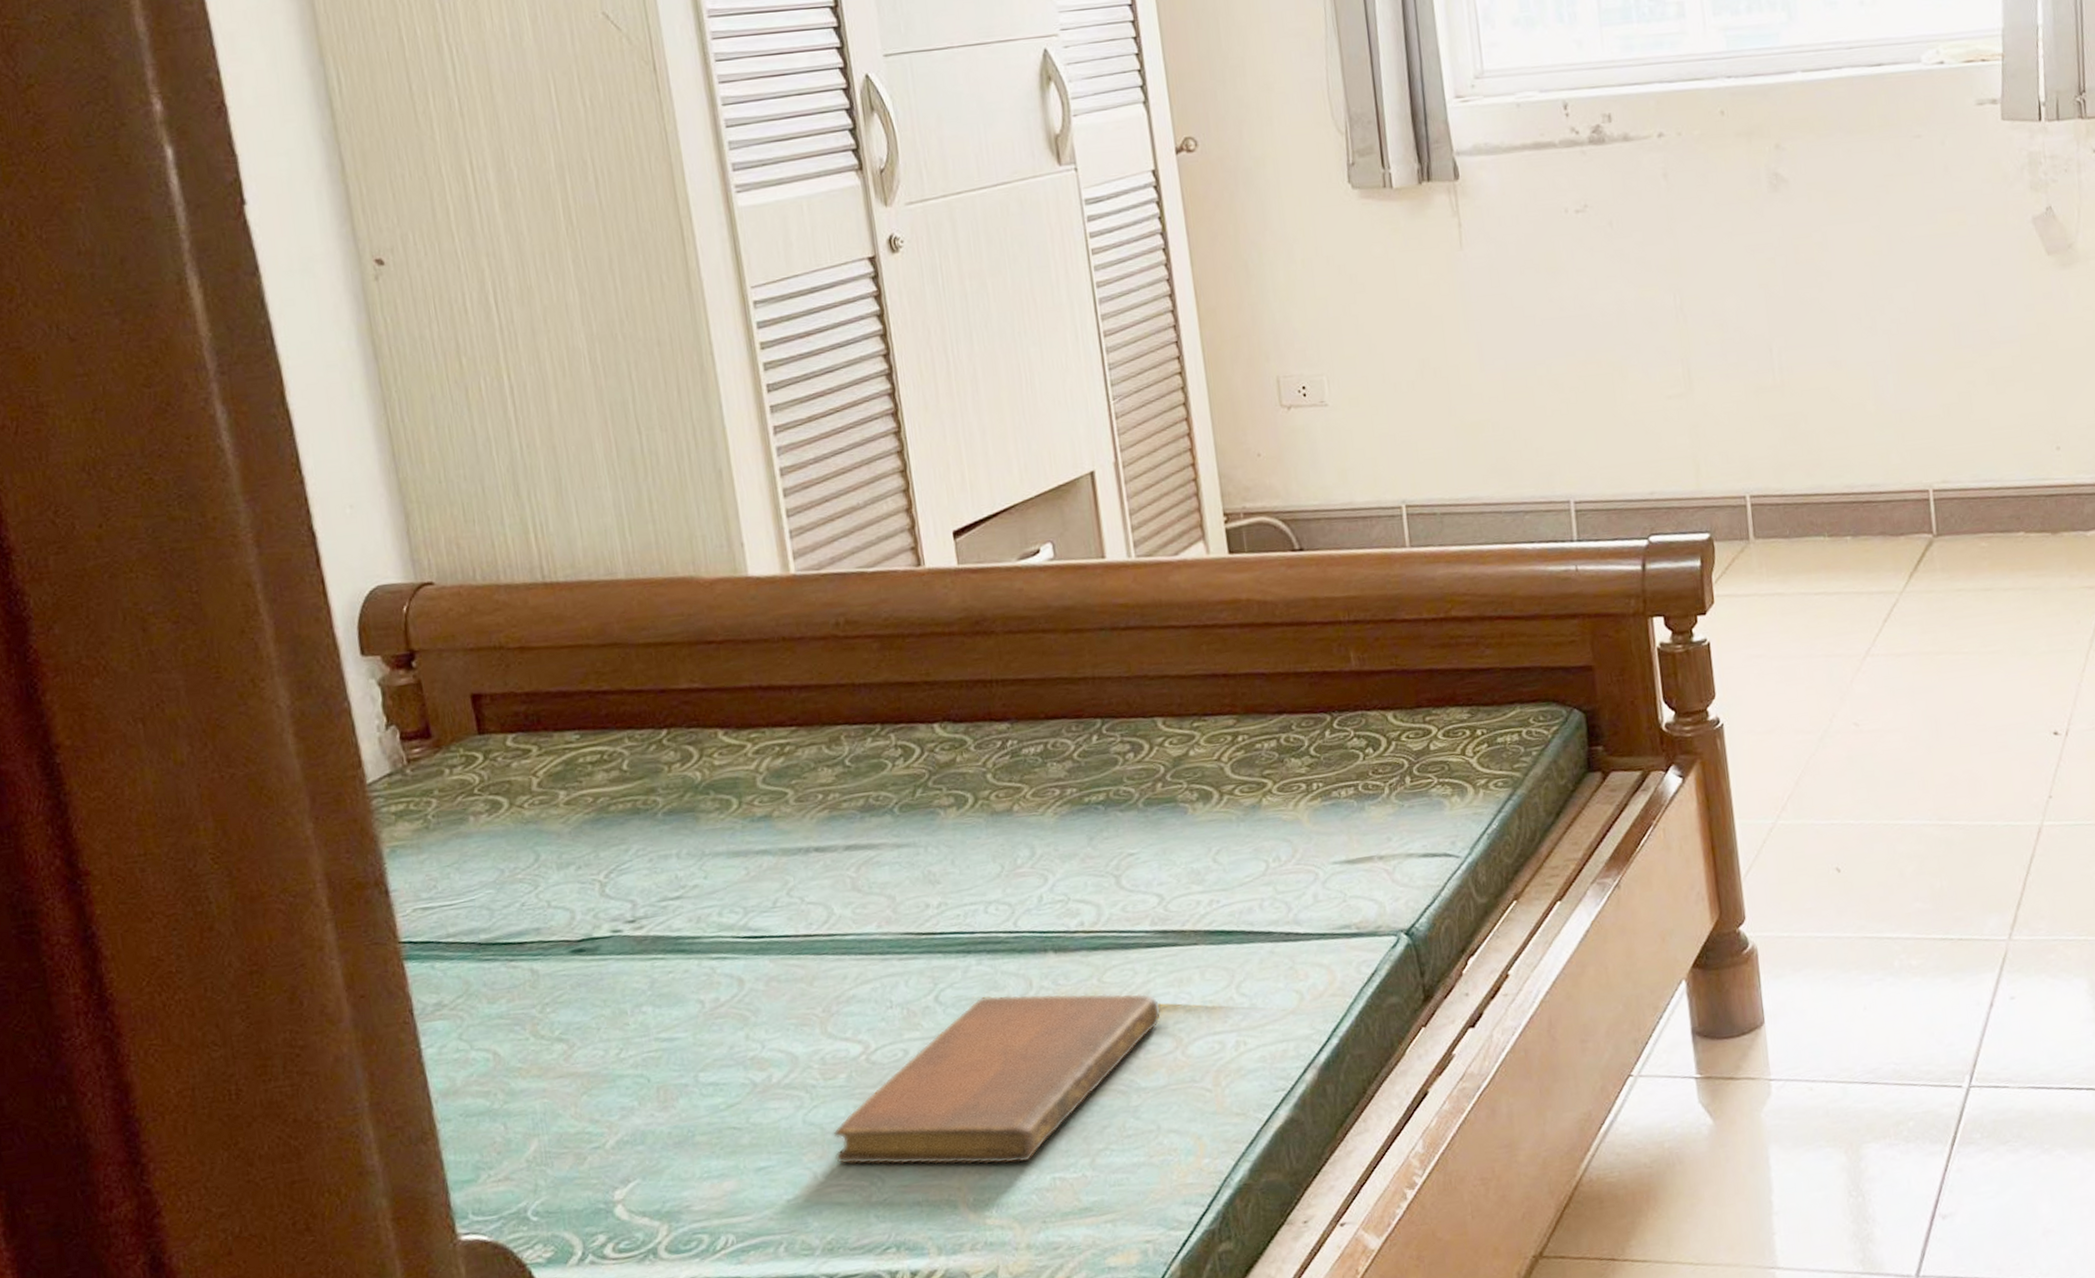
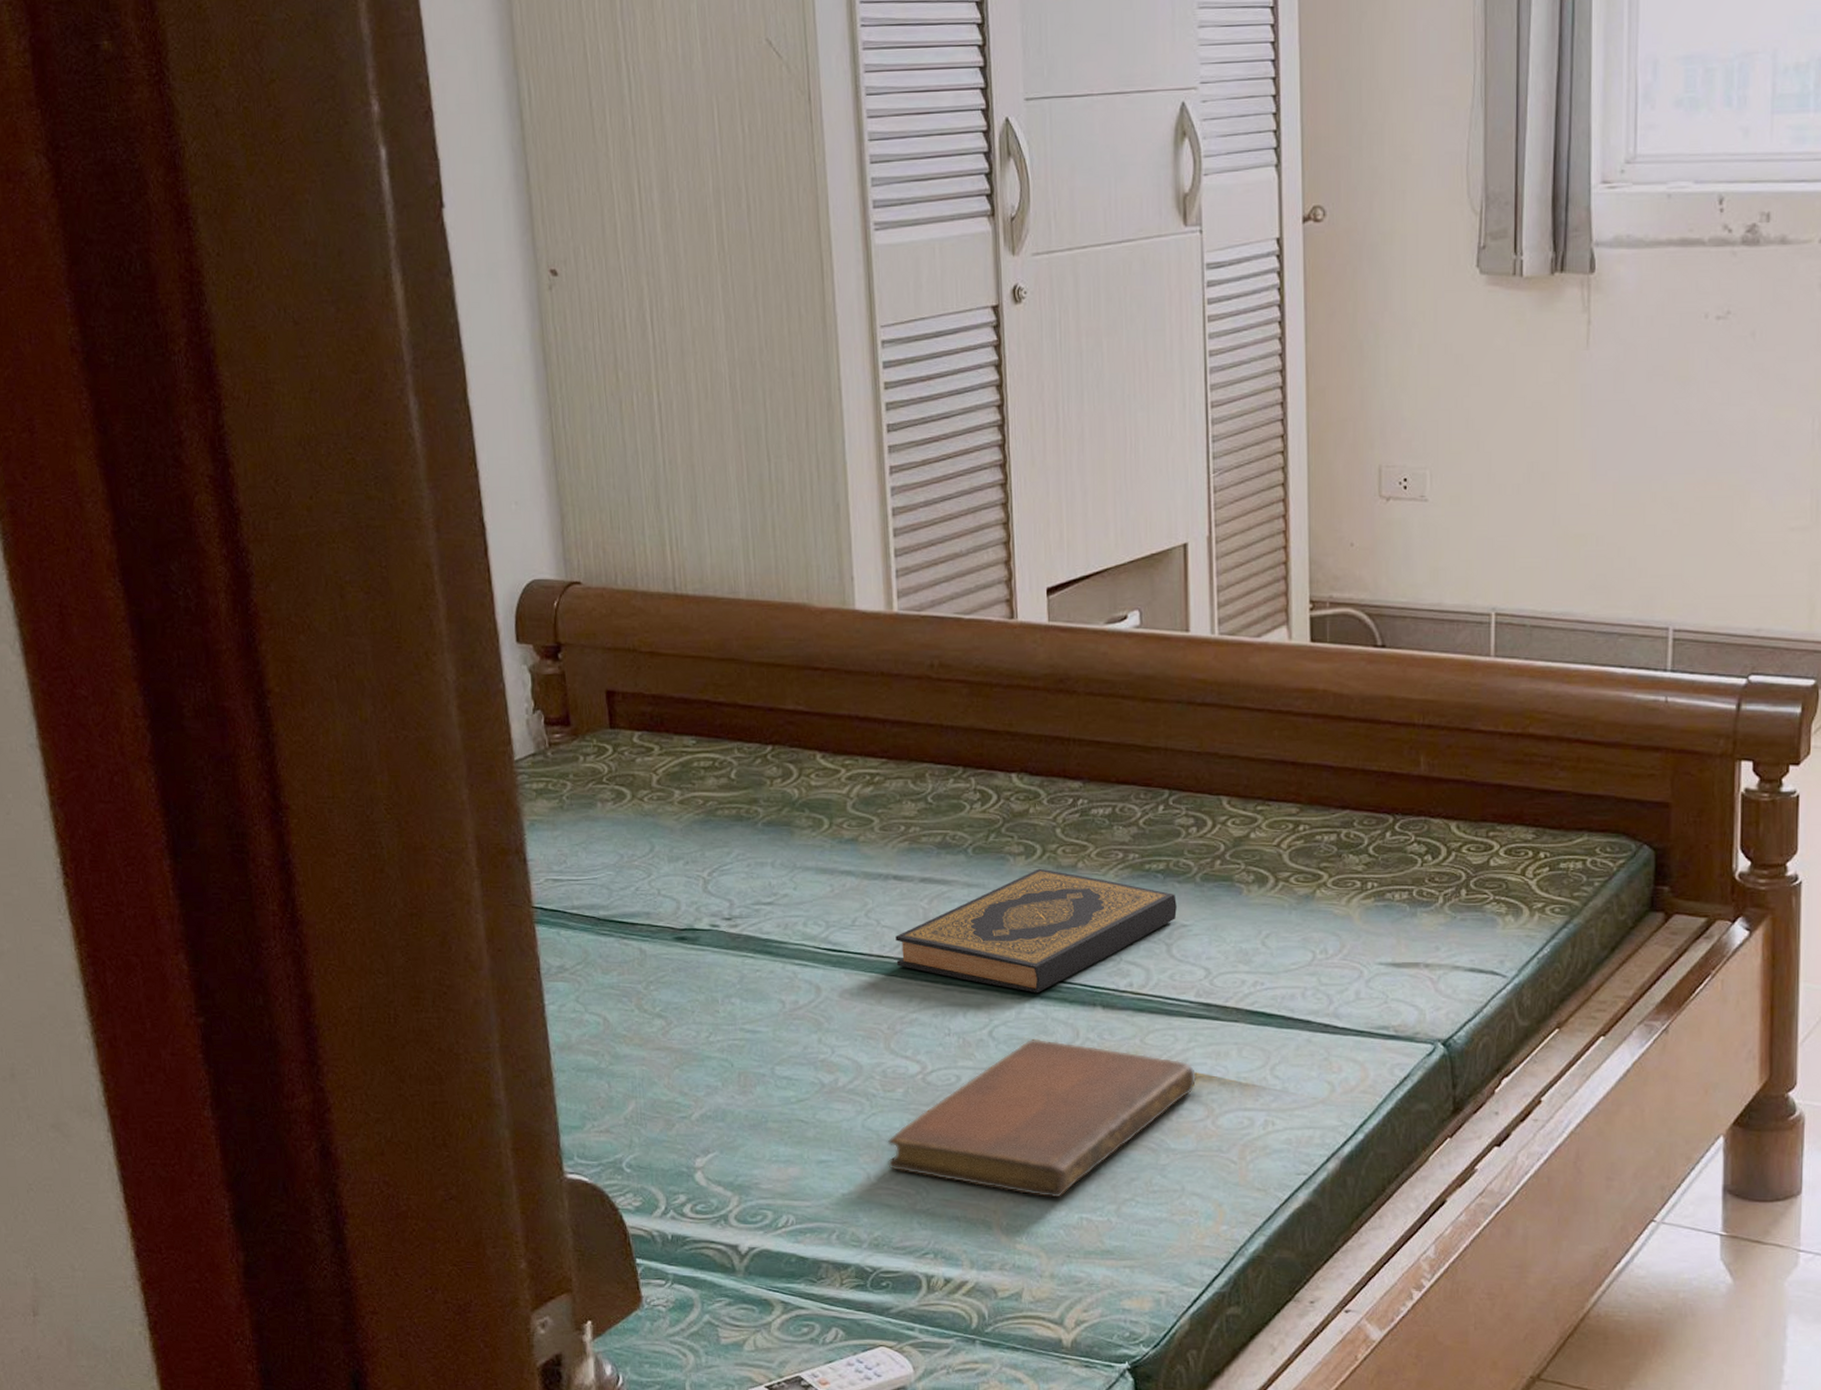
hardback book: none [822,817,1122,949] -> present [895,868,1177,994]

